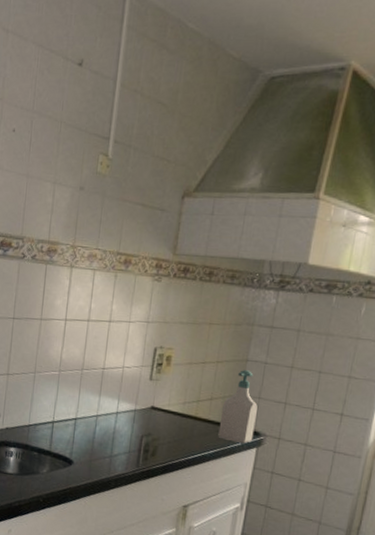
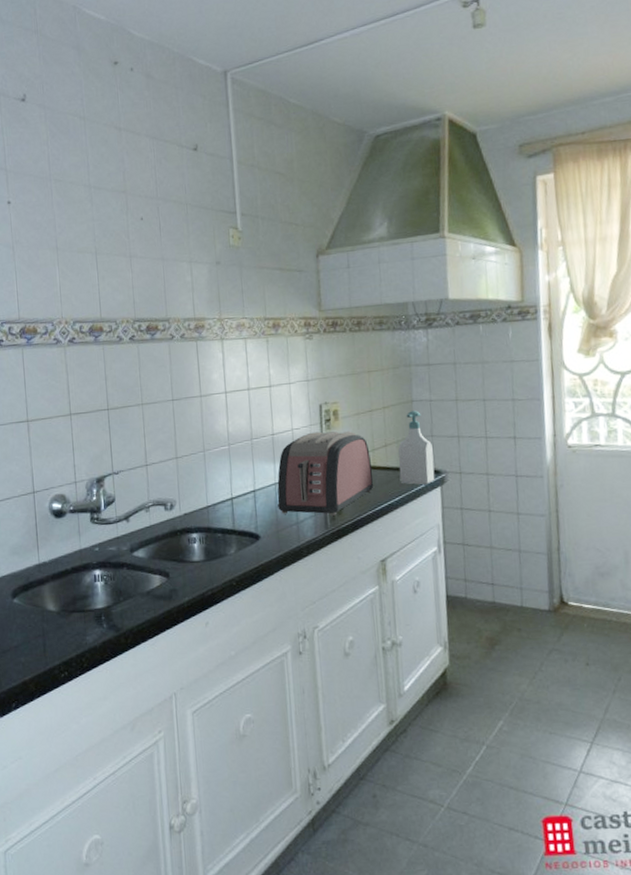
toaster: none [95,373,195,456] -> present [277,431,374,516]

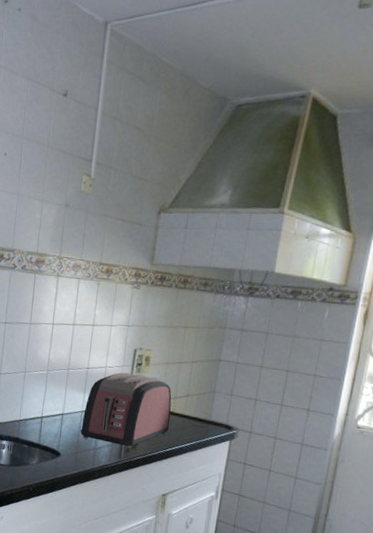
soap bottle: present [398,411,435,485] -> none [194,369,230,437]

